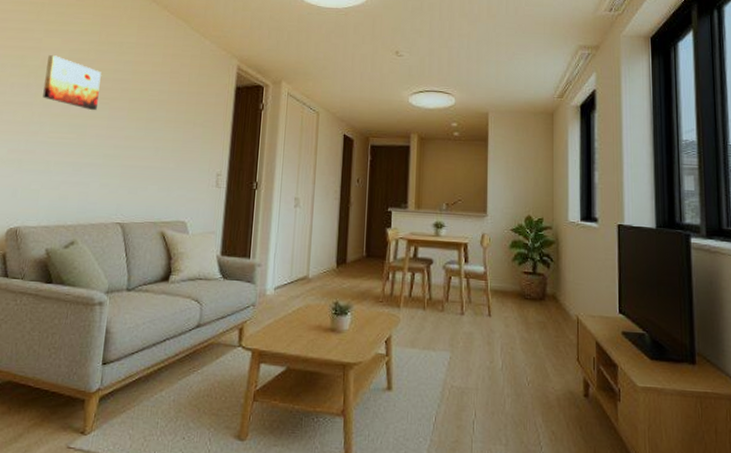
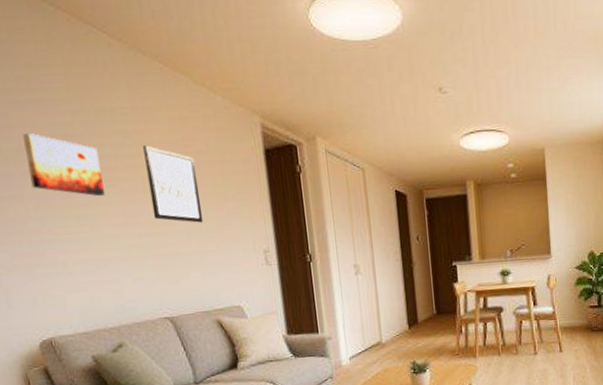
wall art: none [131,73,176,143] -> present [143,145,204,223]

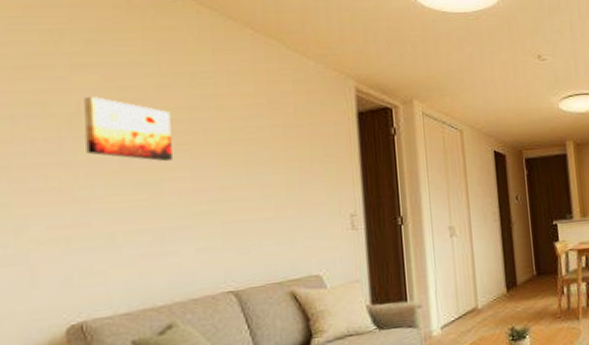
wall art: present [143,145,204,223] -> none [223,108,284,188]

